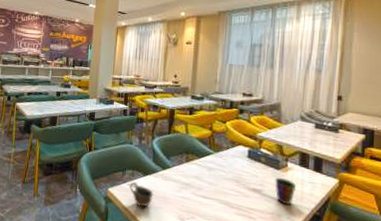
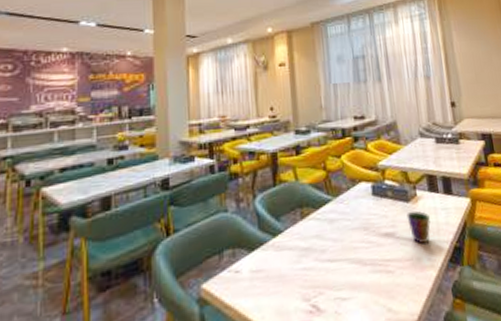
cup: present [128,181,154,207] -> none [229,264,266,300]

